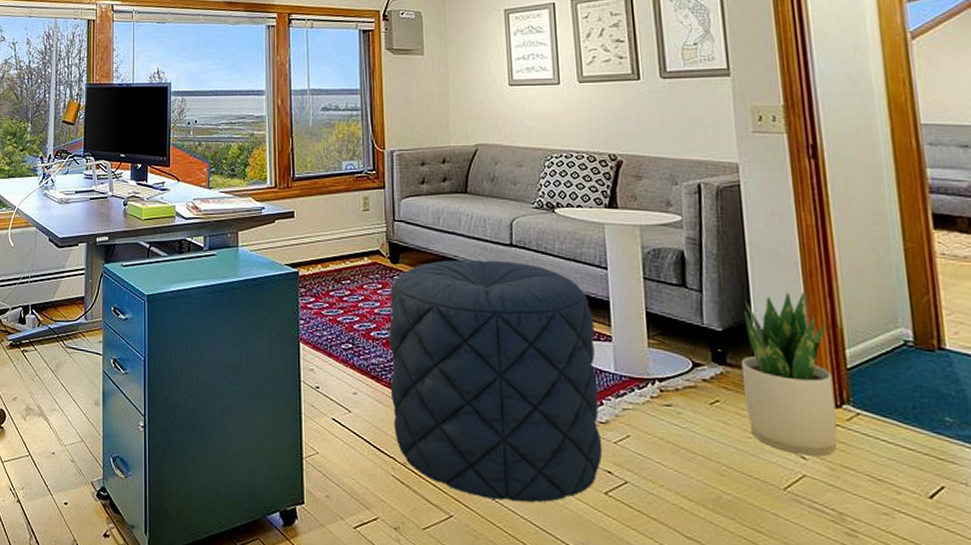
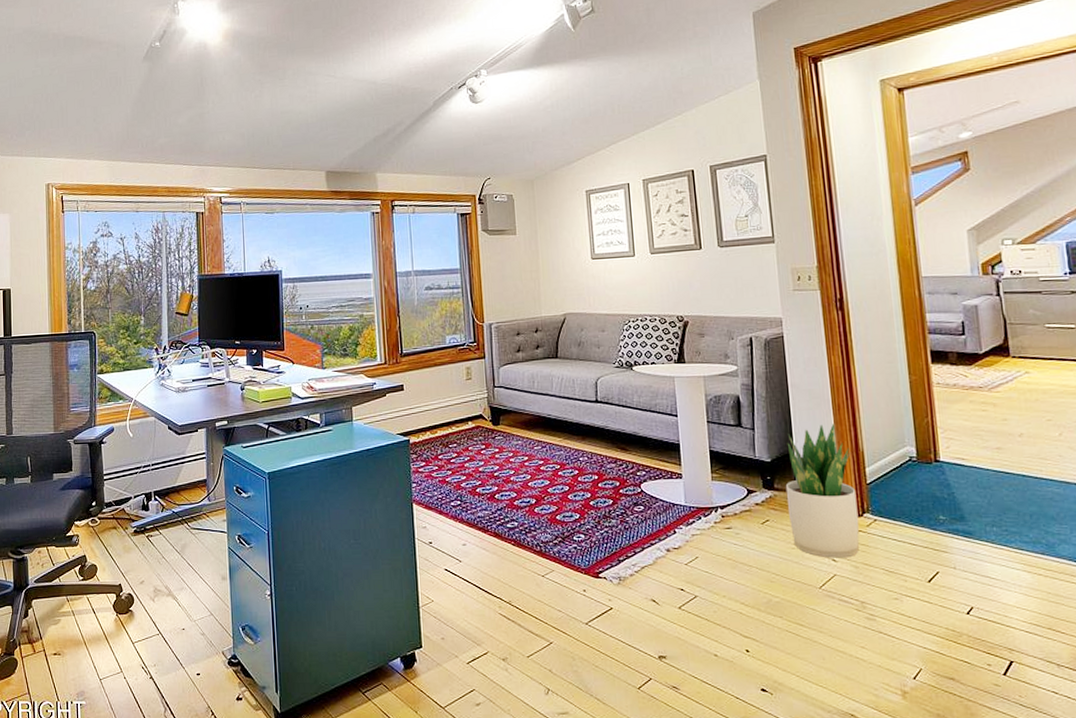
pouf: present [389,259,603,503] -> none [492,415,676,624]

